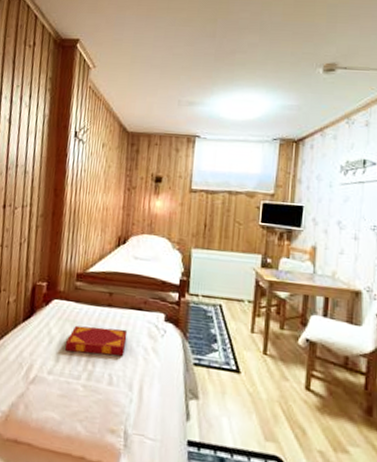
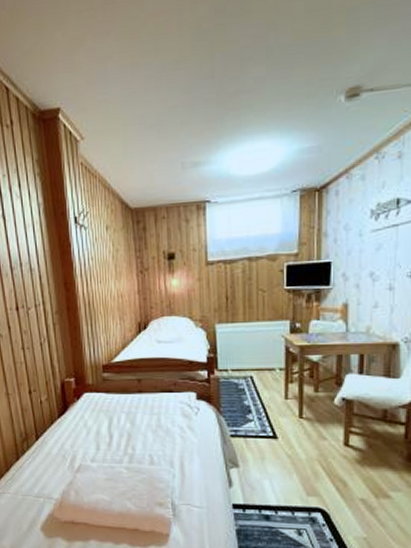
hardback book: present [64,325,128,356] -> none [102,412,162,440]

